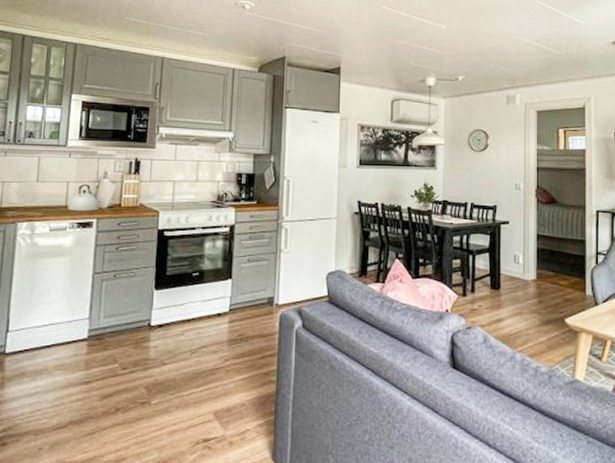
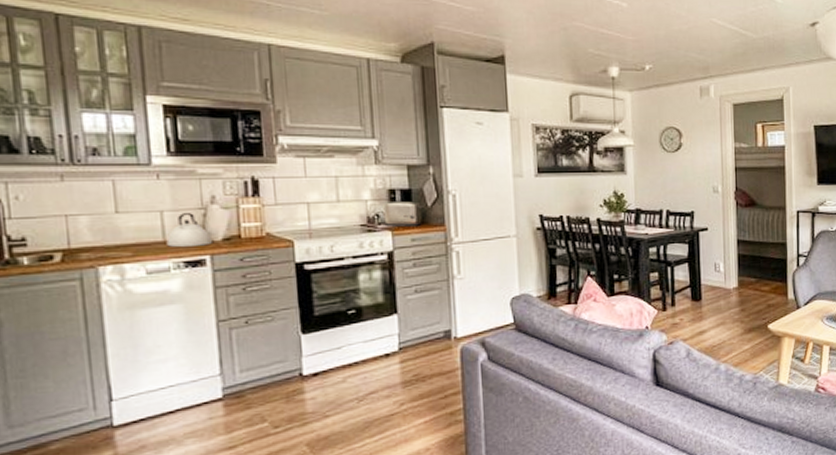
toaster: none [230,182,262,205] -> present [383,200,423,227]

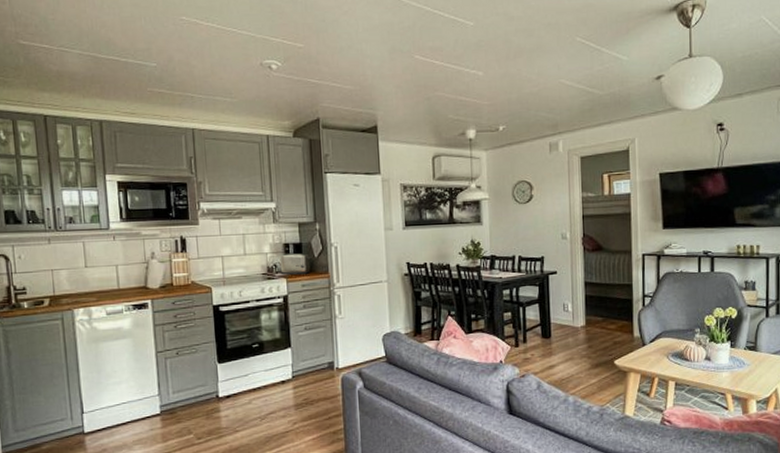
kettle: present [166,213,212,247] -> none [120,266,152,294]

